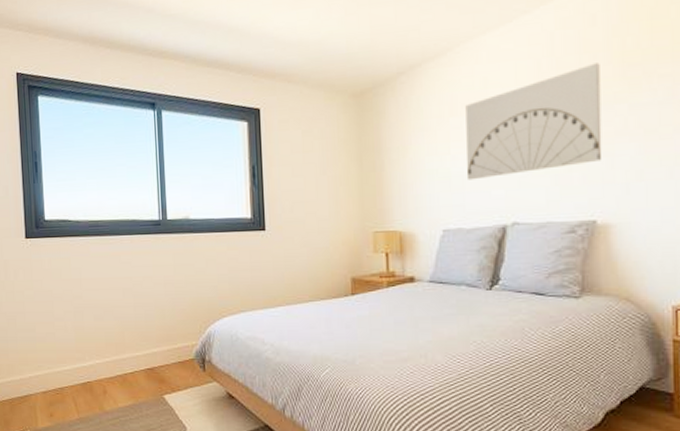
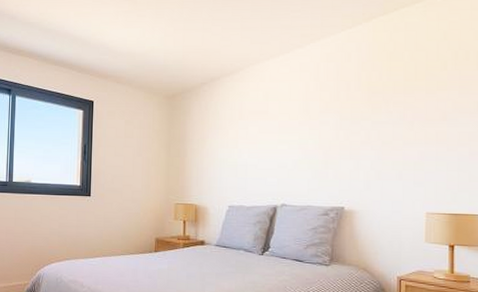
wall art: present [465,63,603,180] -> none [249,89,352,169]

